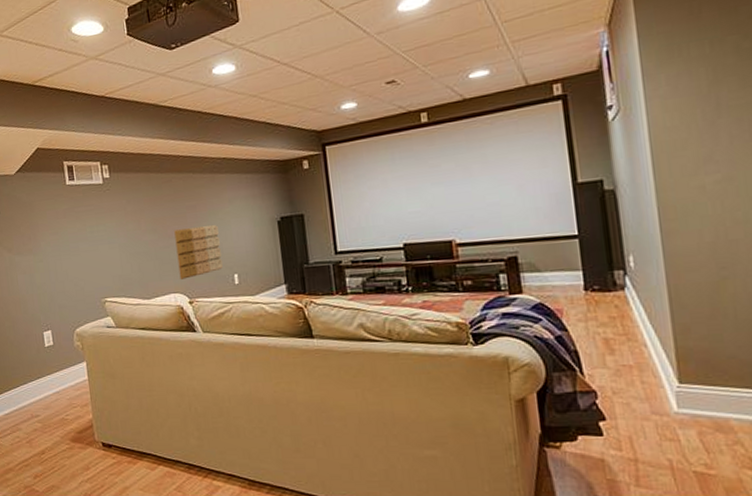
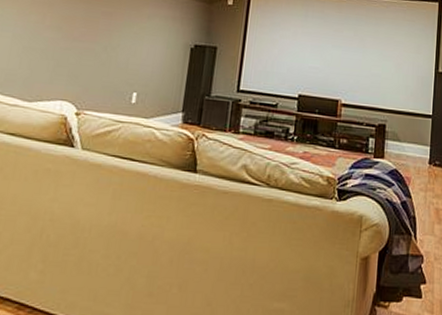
acoustic panel: present [174,225,223,279] -> none [73,33,130,88]

